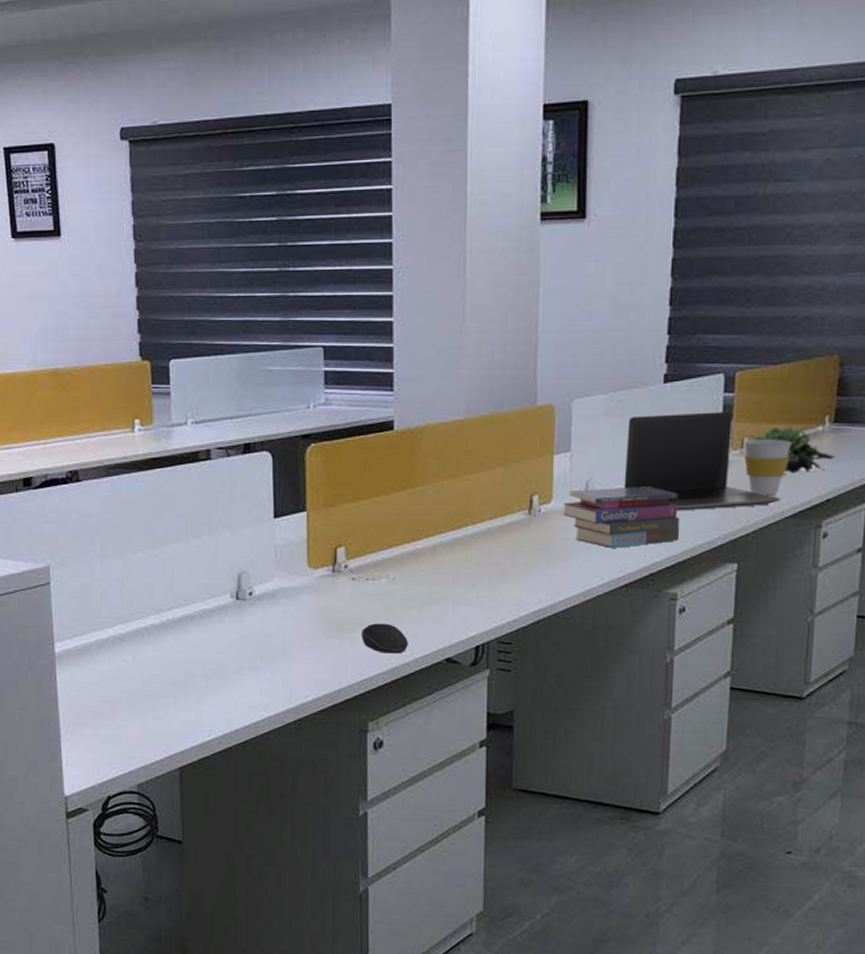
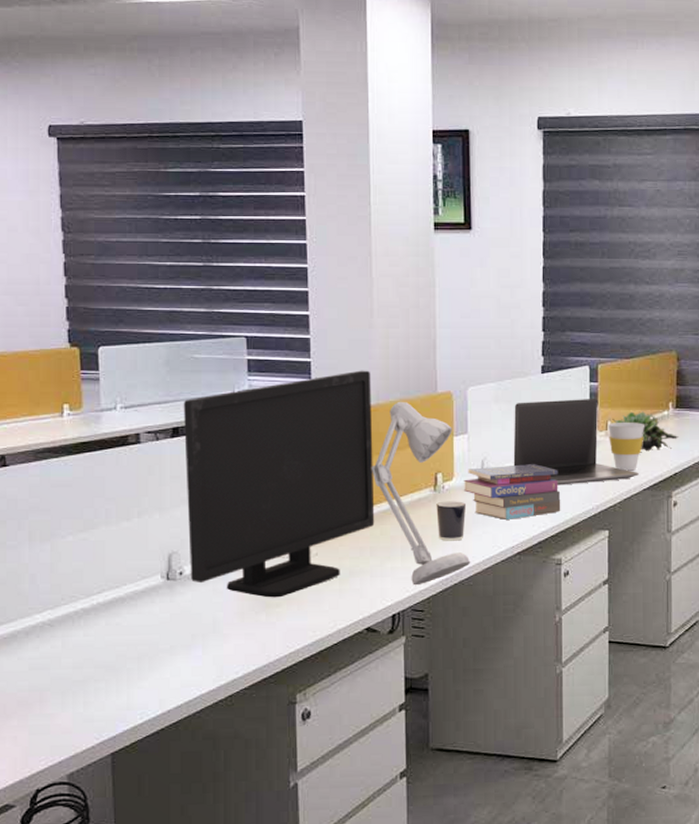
computer monitor: none [255,381,461,623] -> present [183,370,375,598]
computer mouse: present [361,623,408,654] -> none [288,597,331,626]
desk lamp: none [457,415,568,616] -> present [371,401,471,586]
mug: none [530,526,565,570] -> present [436,501,466,541]

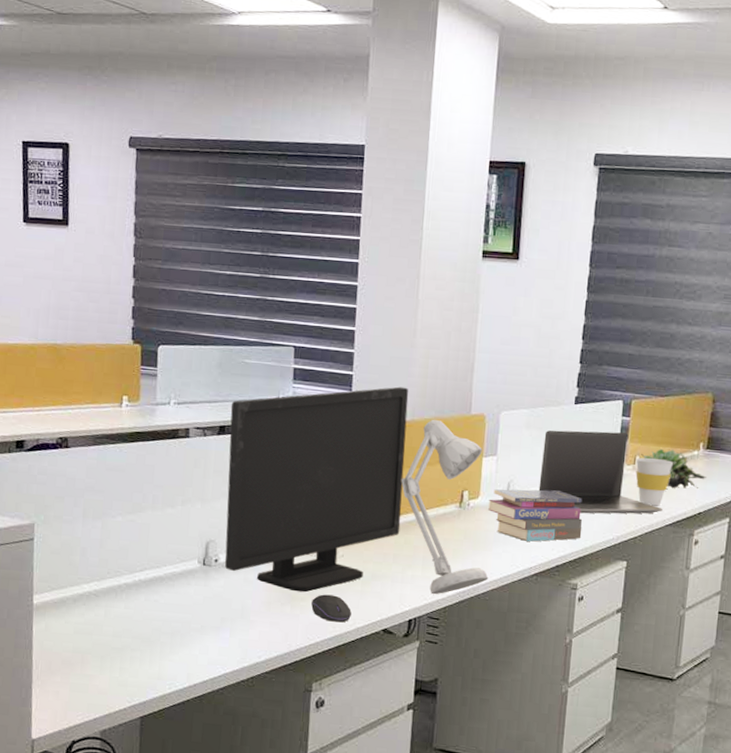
computer mouse: none [288,597,331,626] -> present [311,594,351,623]
mug: present [436,501,466,541] -> none [459,518,489,557]

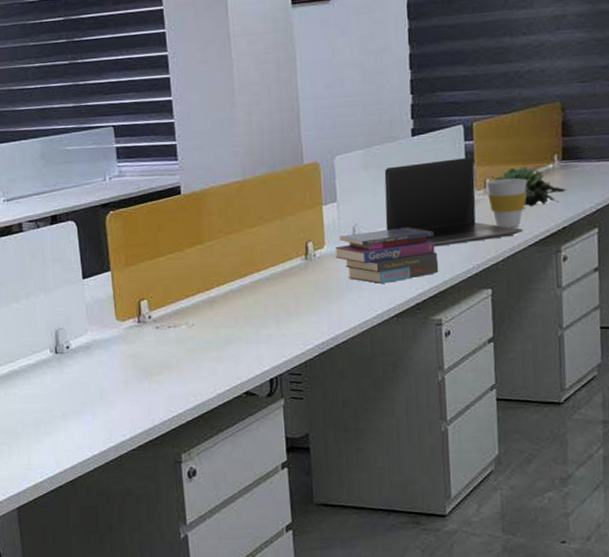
computer monitor: present [224,386,409,593] -> none [59,148,248,367]
computer mouse: present [311,594,351,623] -> none [168,365,210,392]
desk lamp: present [401,419,489,595] -> none [241,175,347,351]

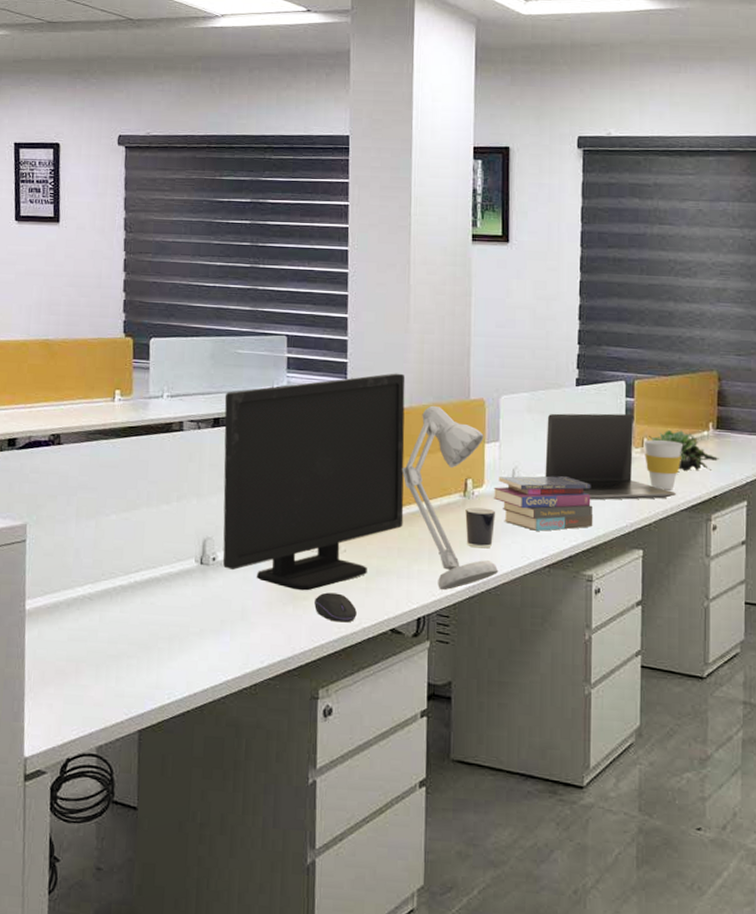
computer monitor: none [59,148,248,367] -> present [222,373,406,591]
computer mouse: none [168,365,210,392] -> present [314,592,357,623]
desk lamp: none [241,175,347,351] -> present [401,405,499,591]
mug: none [308,268,339,307] -> present [465,507,495,549]

